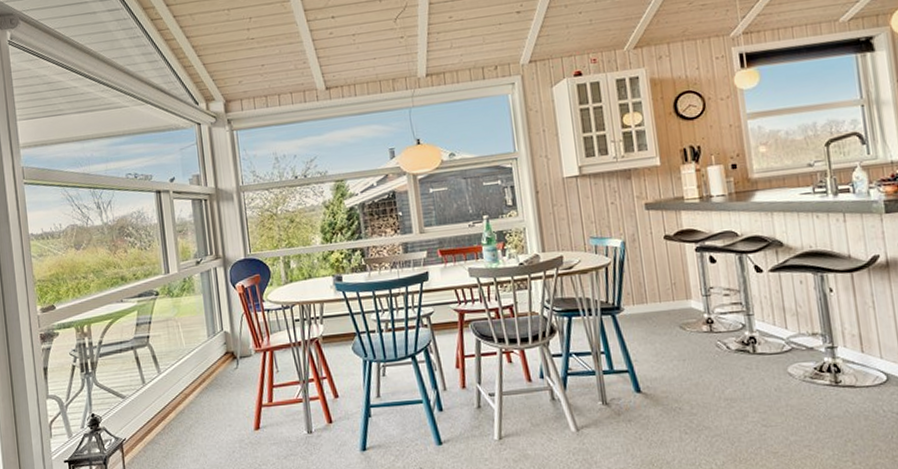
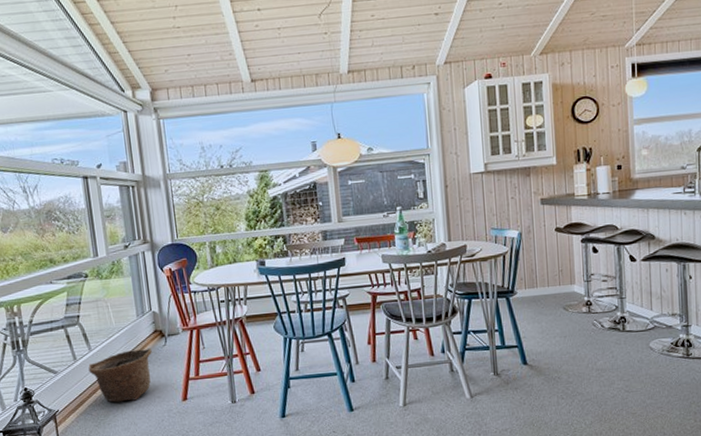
basket: none [157,370,223,431] -> present [88,347,152,402]

